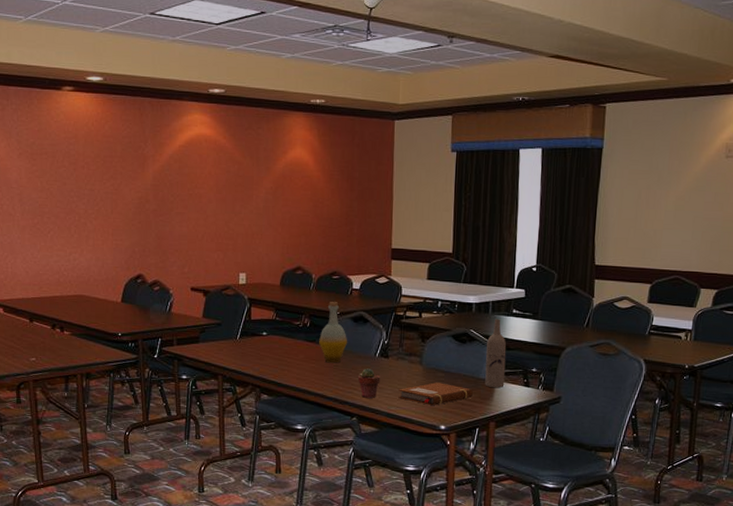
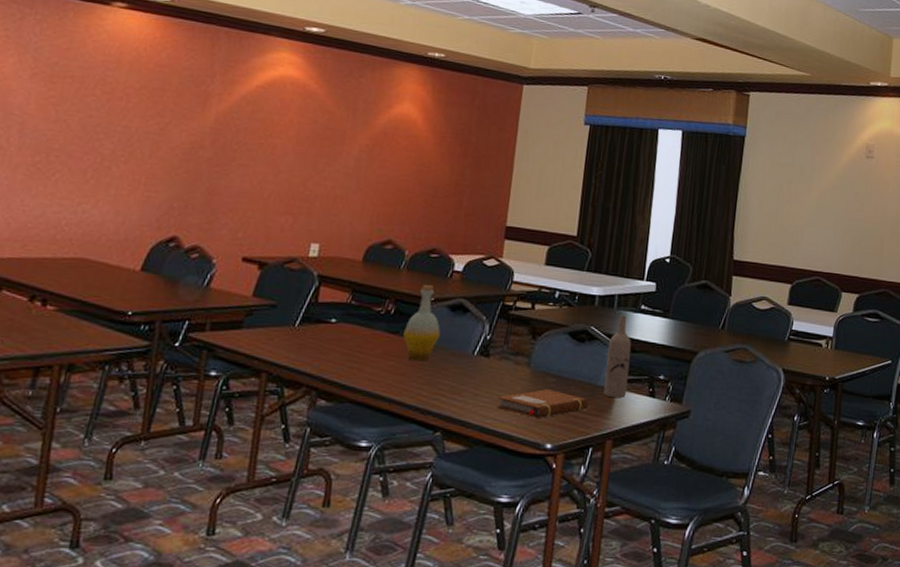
potted succulent: present [357,368,380,398] -> none [448,369,477,408]

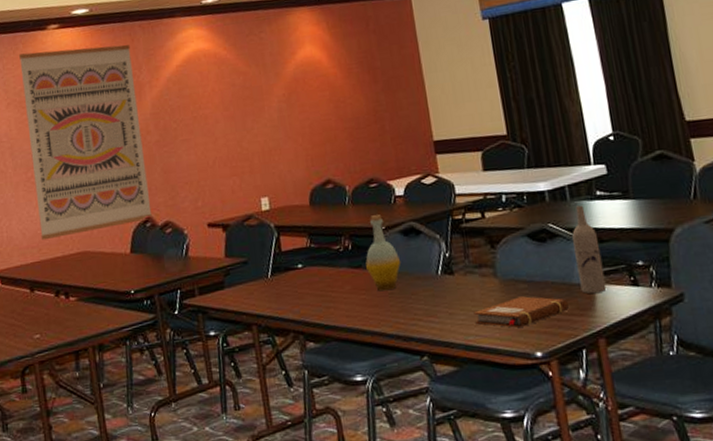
wall art: none [30,23,208,240] -> present [19,44,152,241]

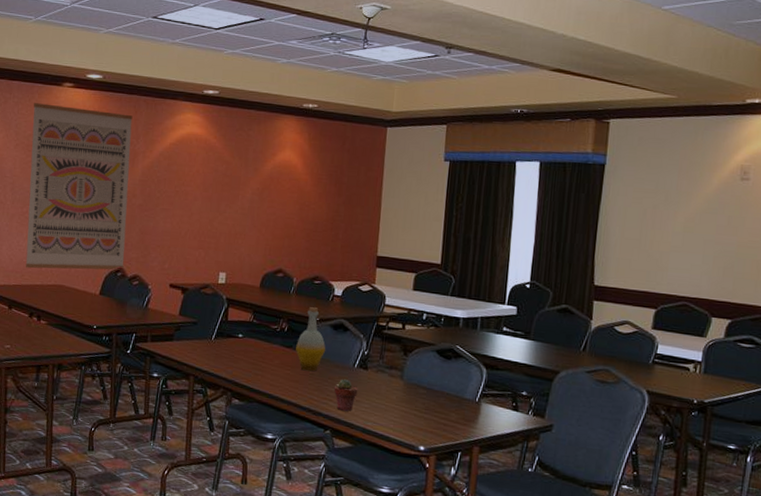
potted succulent: none [420,291,449,329] -> present [334,379,358,411]
notebook: present [474,296,569,328] -> none [376,399,456,424]
wine bottle: present [572,205,607,294] -> none [470,336,495,410]

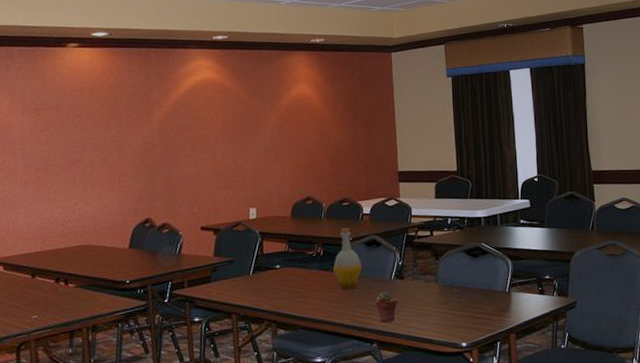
wall art: present [25,103,133,271] -> none [38,66,151,233]

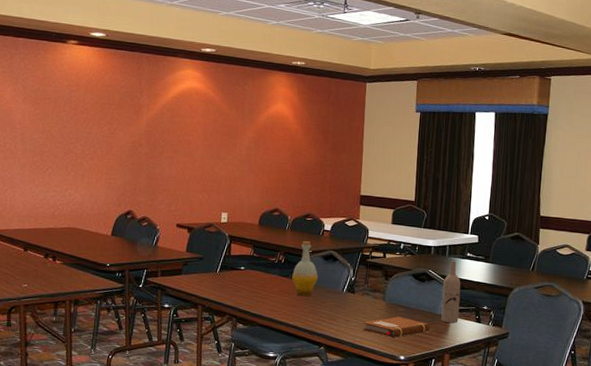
potted succulent: present [374,291,398,322] -> none [326,302,347,330]
notebook: none [417,299,490,323] -> present [362,317,430,338]
wine bottle: none [499,230,520,299] -> present [441,261,461,323]

